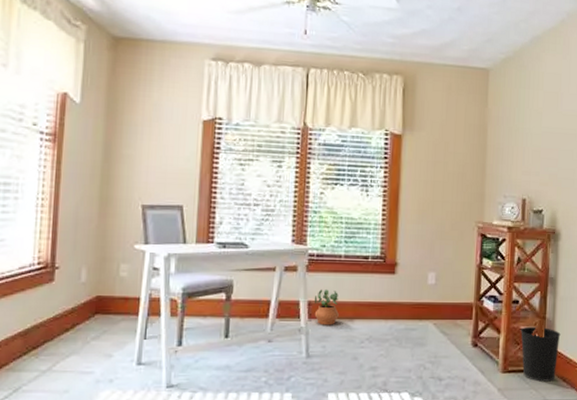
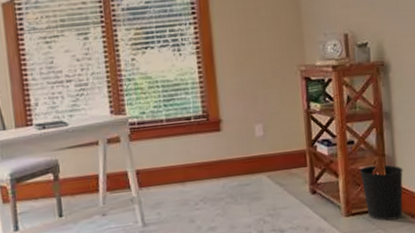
potted plant: present [314,289,340,325] -> none [141,156,170,193]

